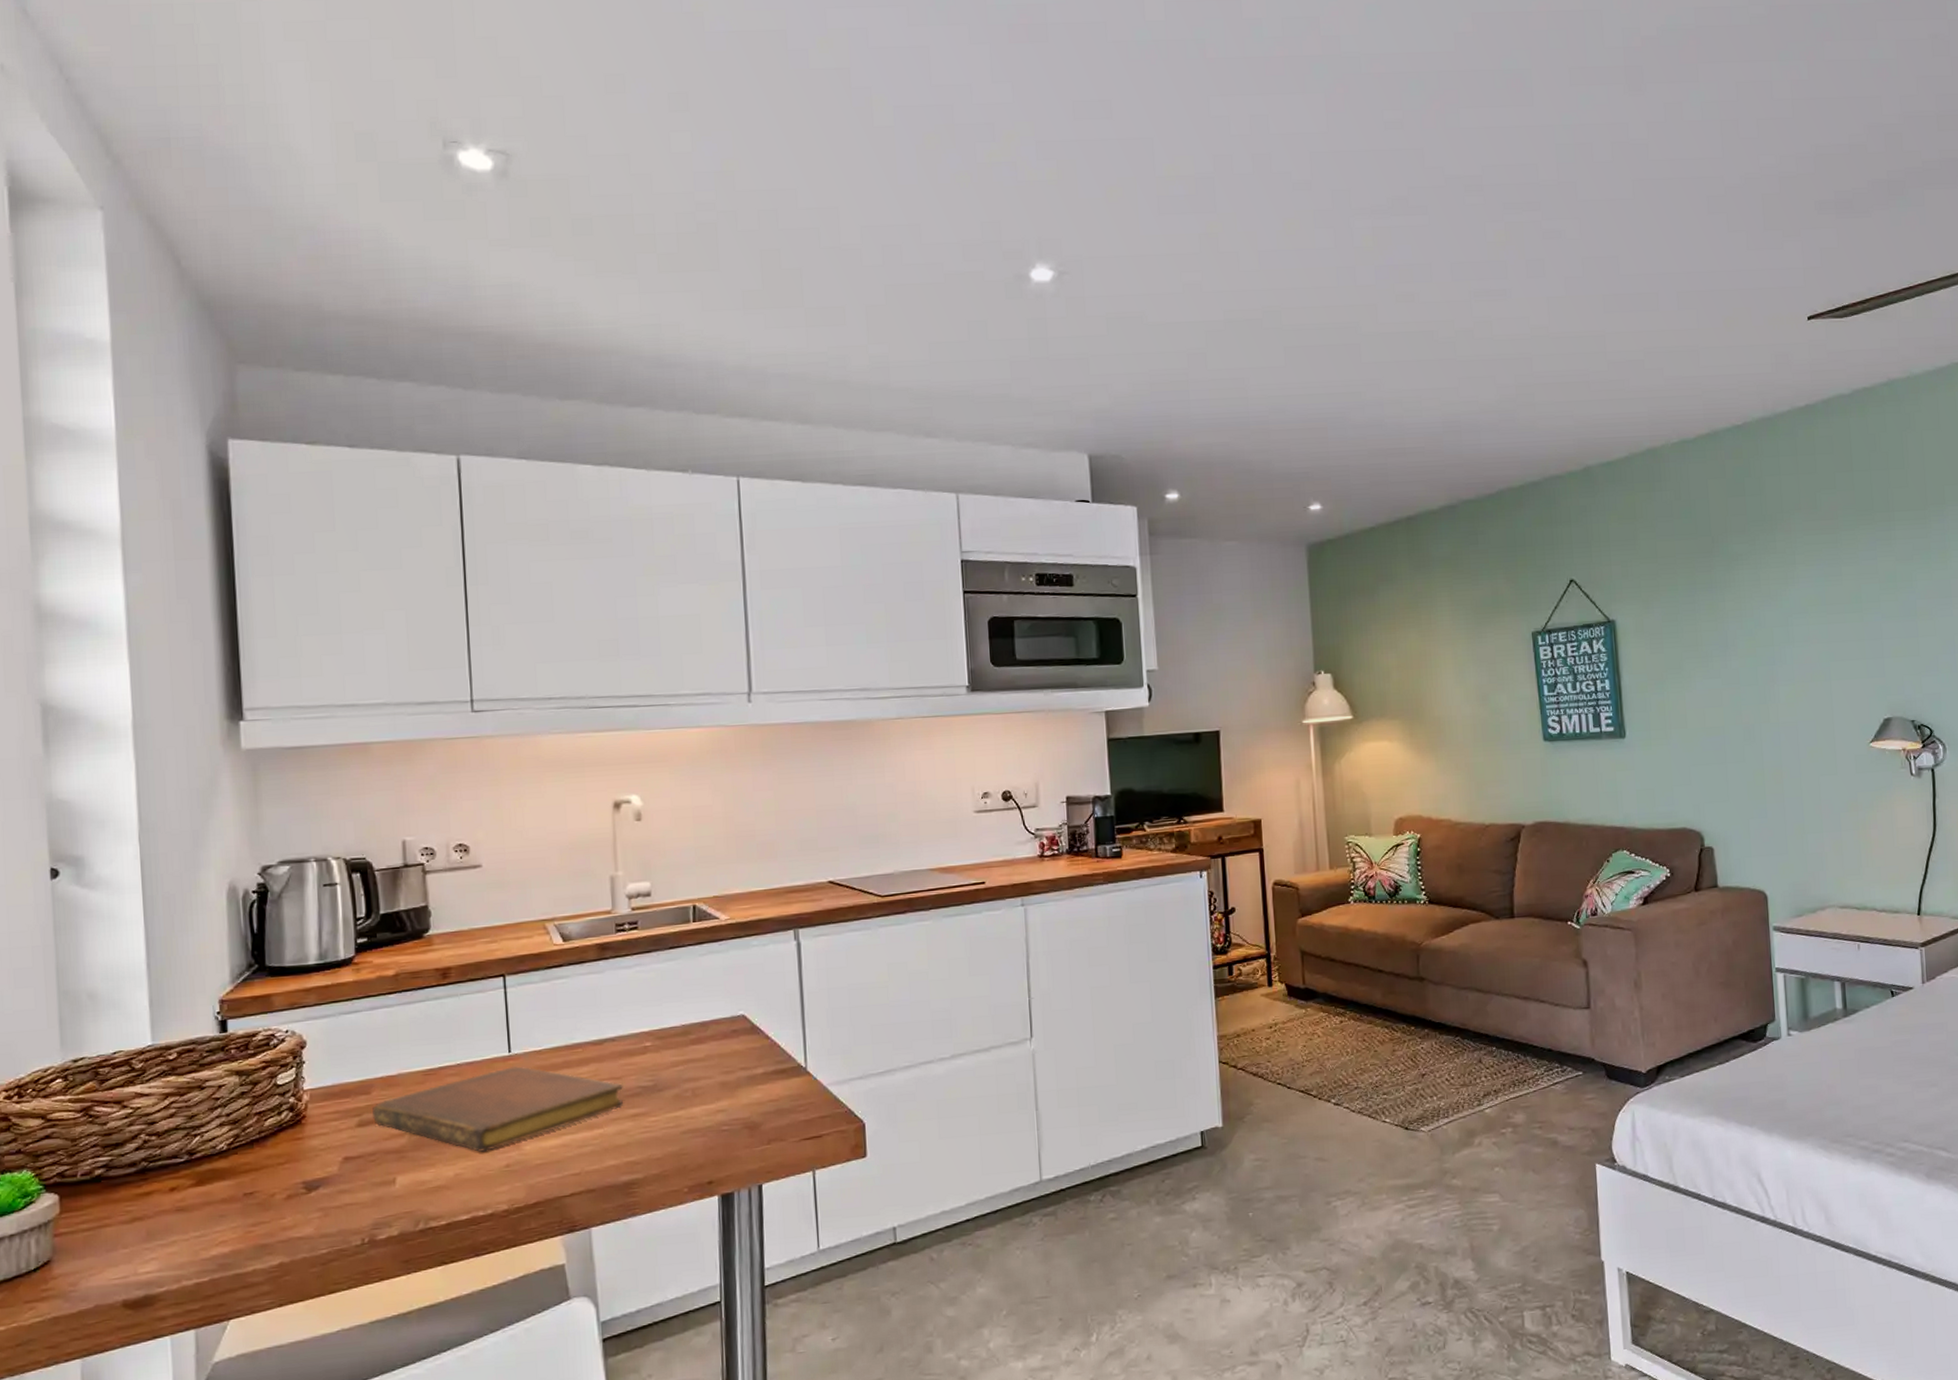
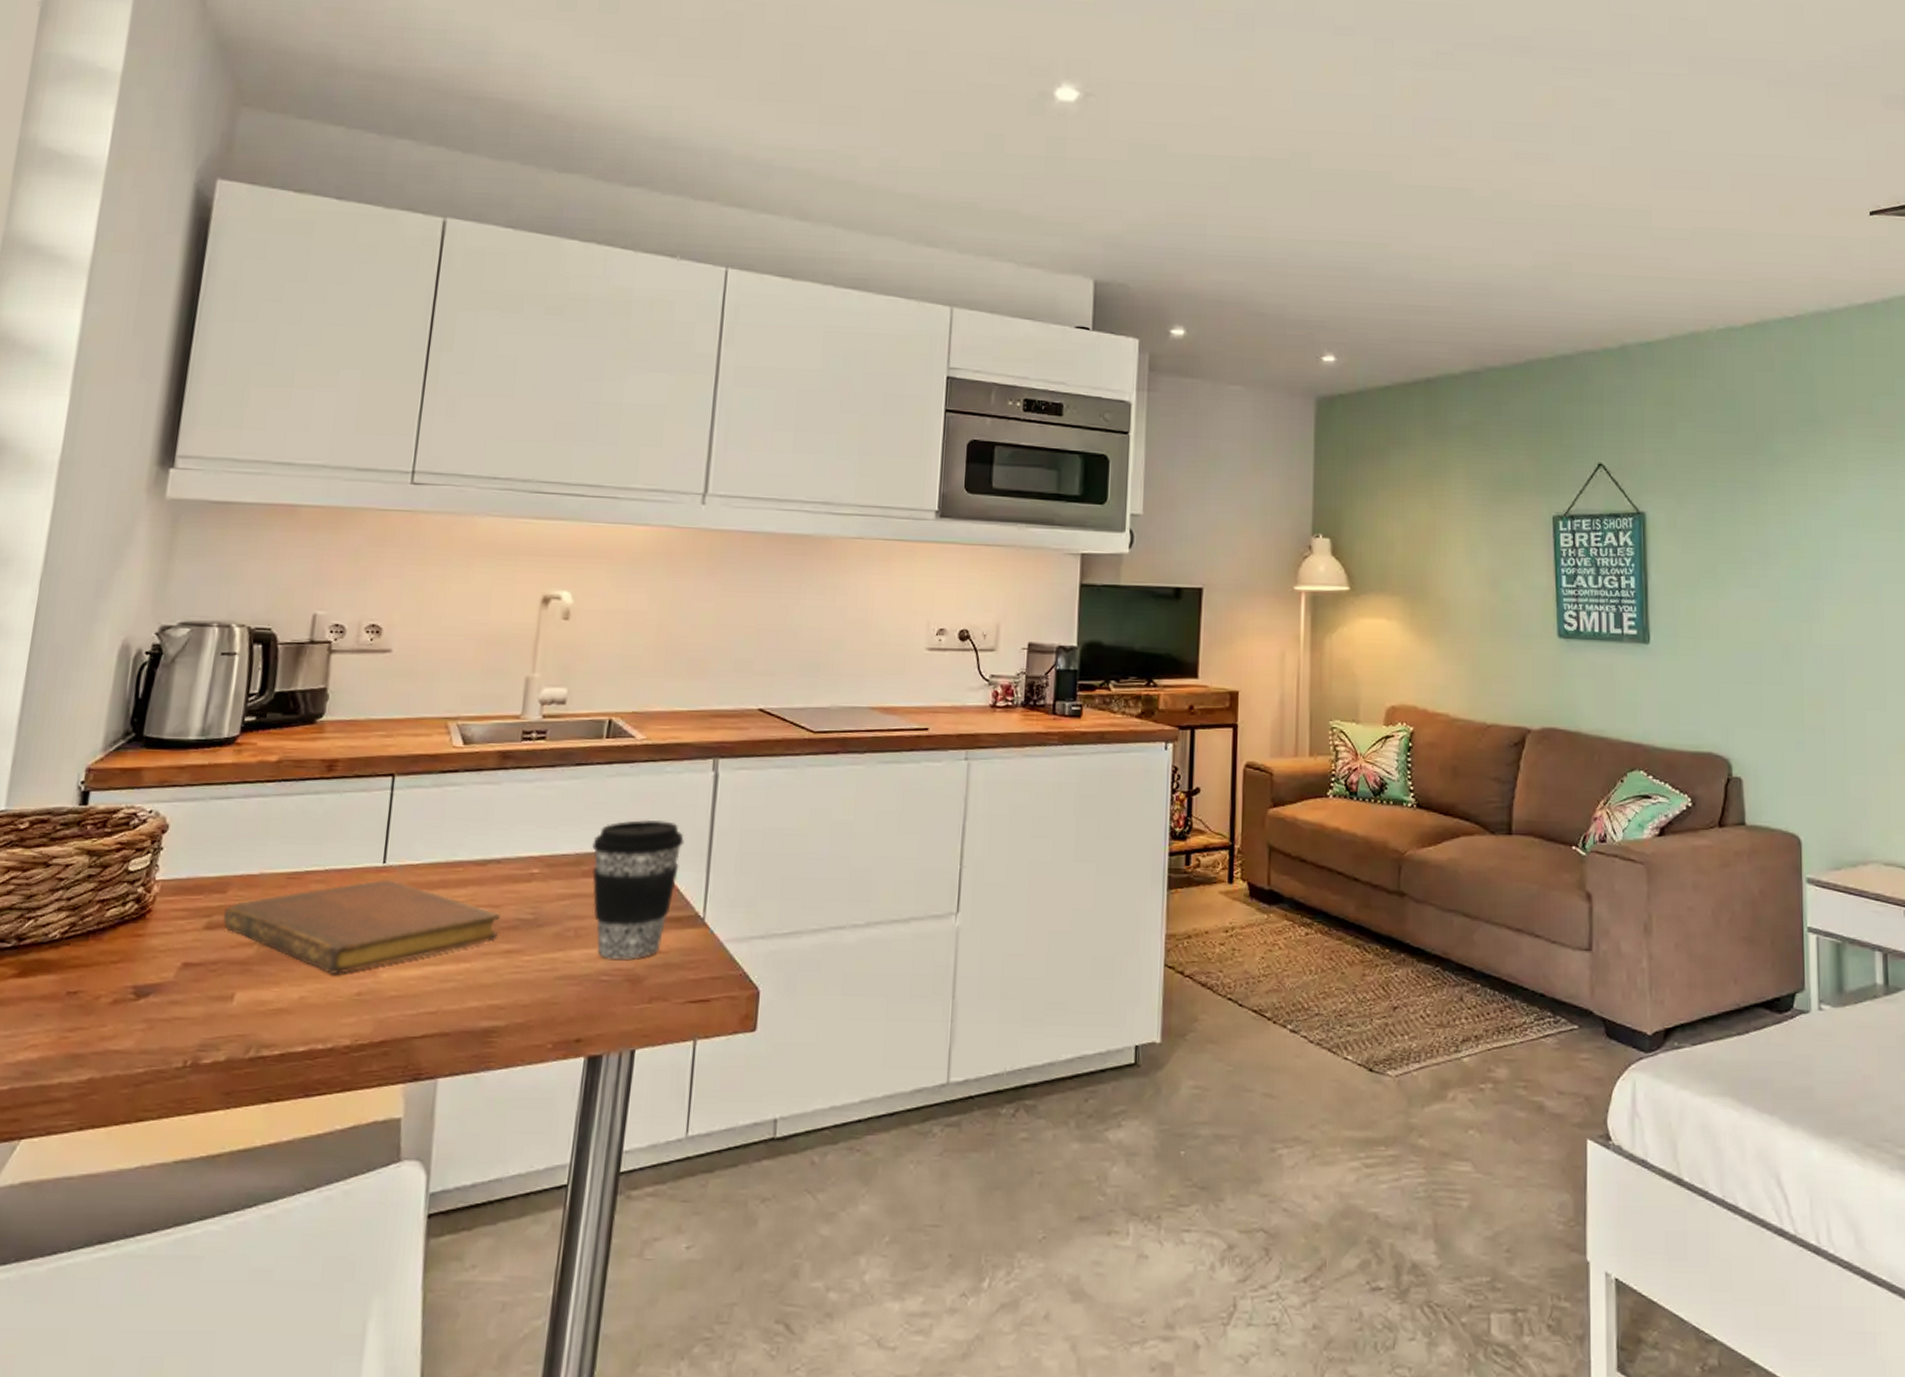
coffee cup: none [696,987,778,1112] -> present [592,819,684,961]

